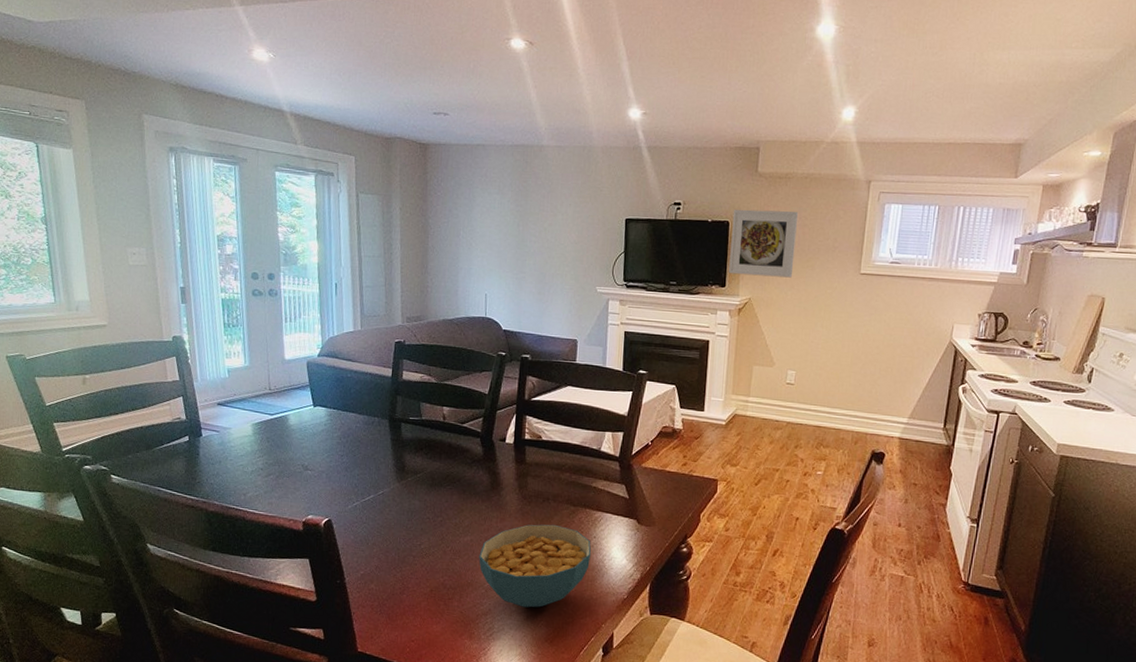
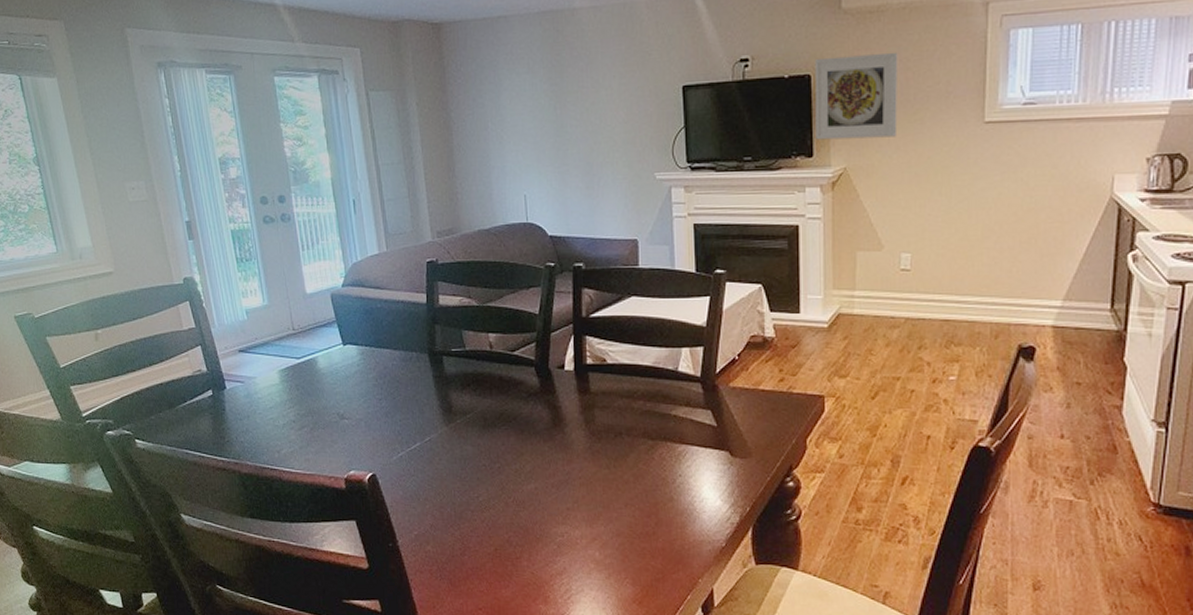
cereal bowl: present [479,524,592,608] -> none [546,463,678,564]

